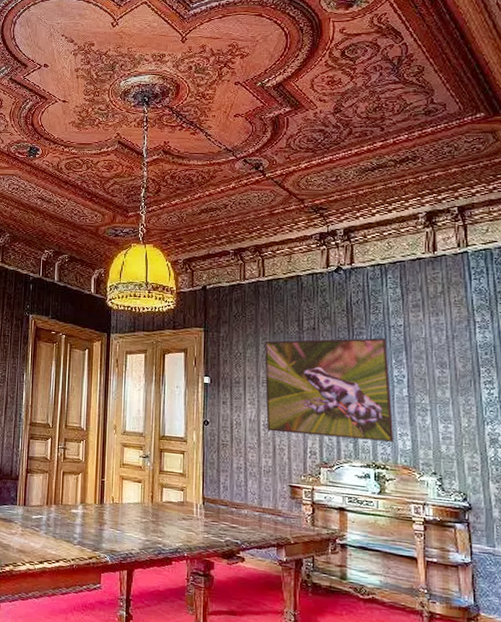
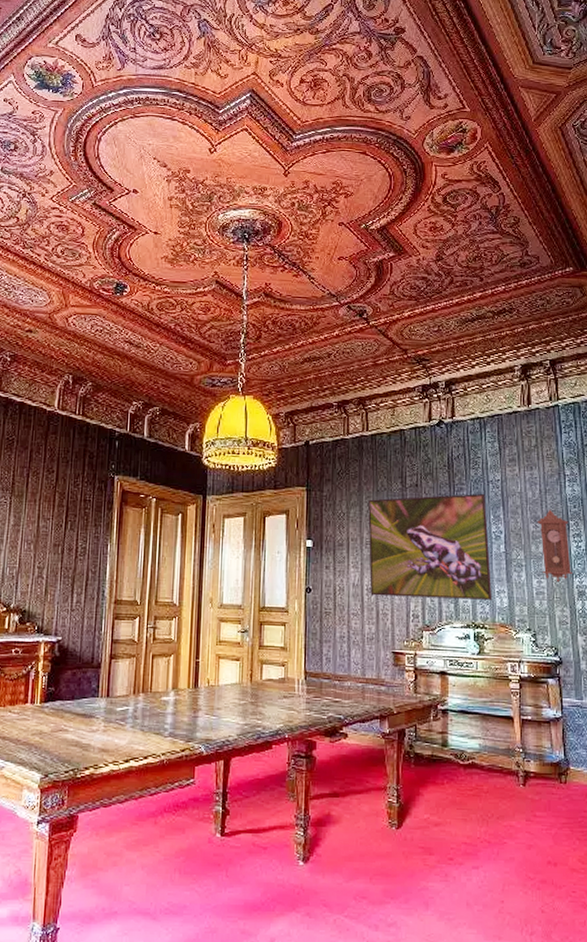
pendulum clock: none [443,356,483,429] -> present [537,510,572,583]

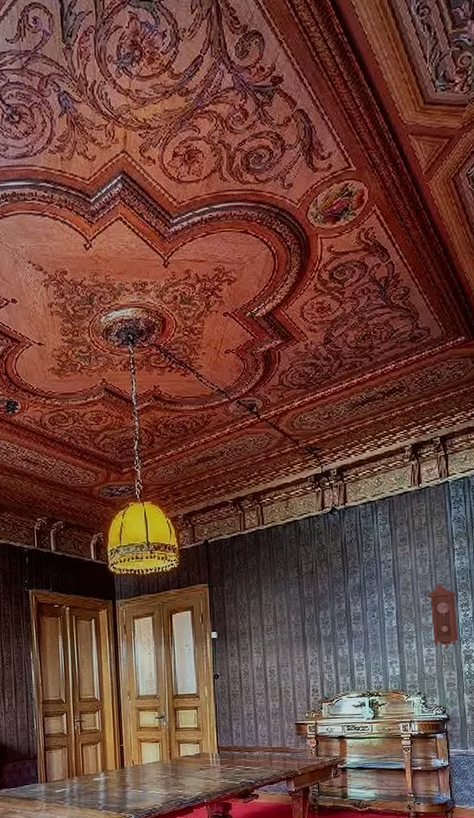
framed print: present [368,493,492,600] -> none [267,574,385,676]

